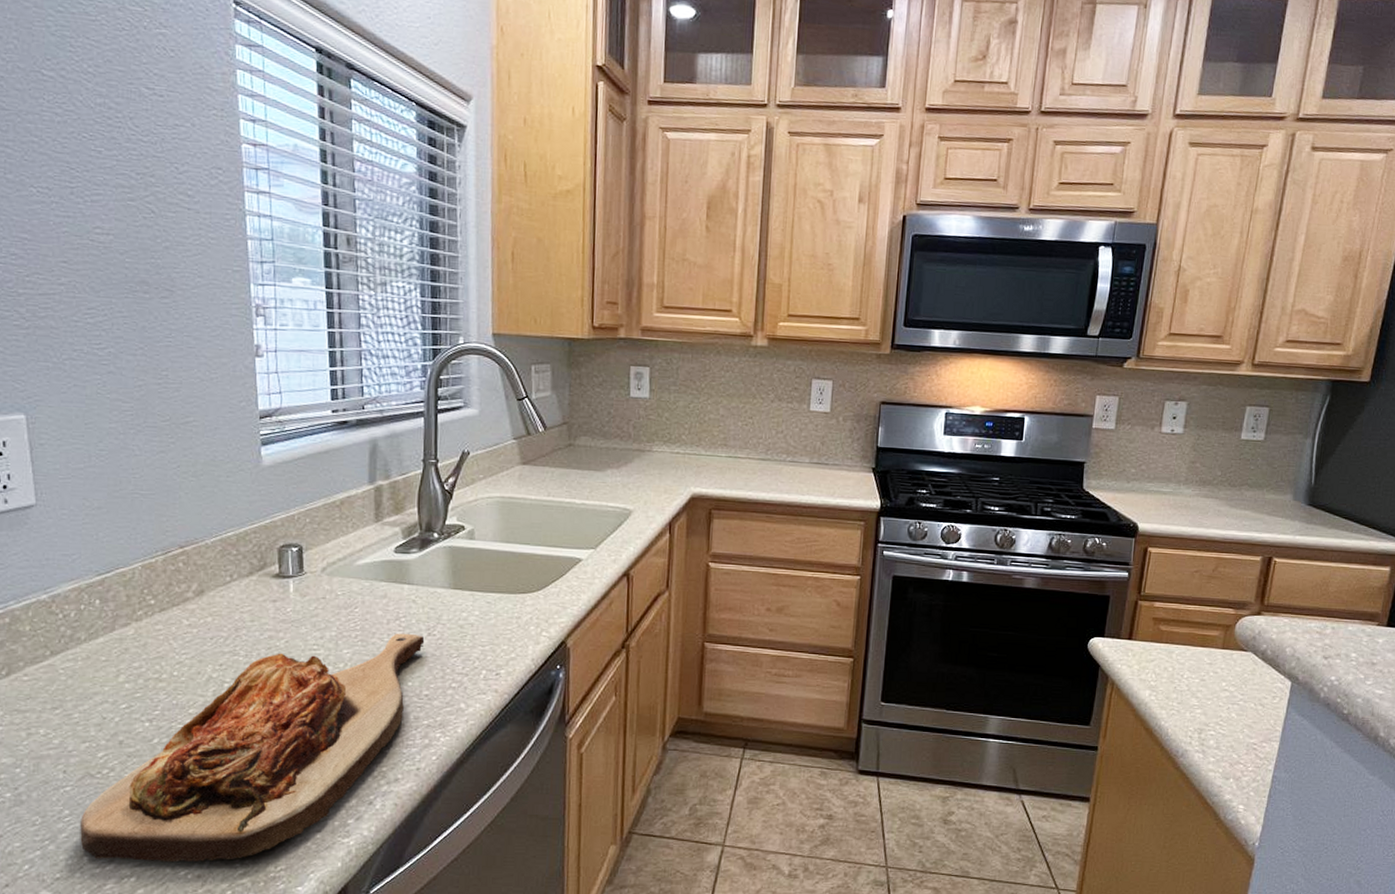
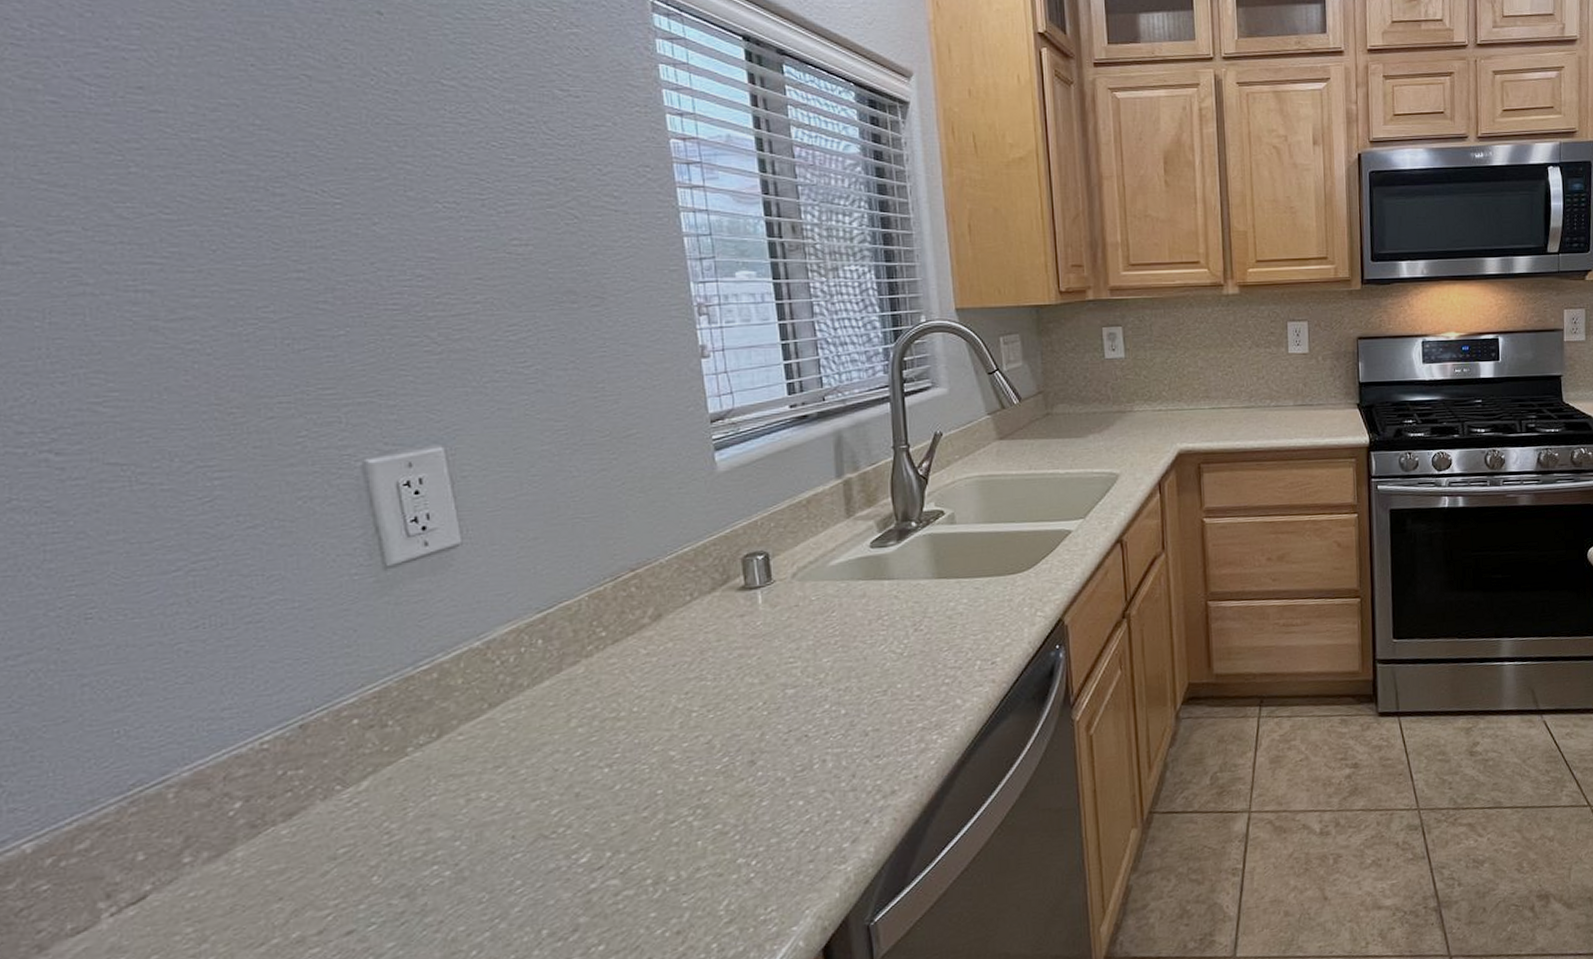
cutting board: present [80,633,425,863] -> none [535,631,912,931]

